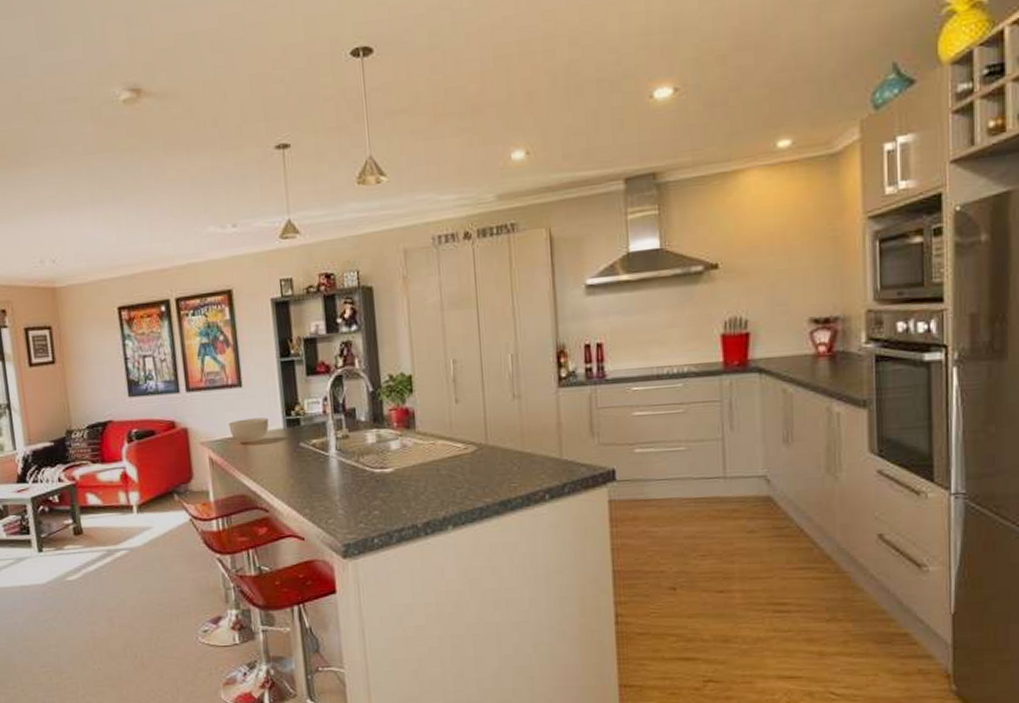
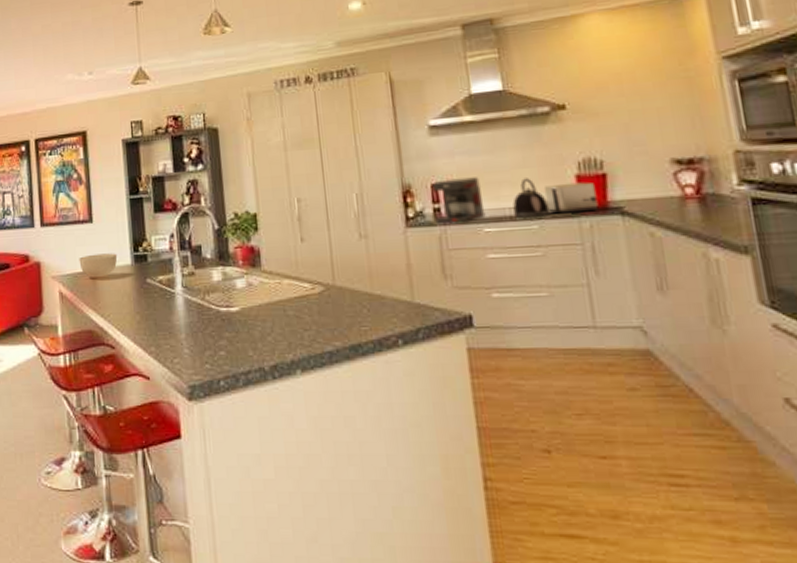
coffee maker: none [586,337,634,383] -> present [432,177,486,224]
kettle: none [660,337,695,378] -> present [512,178,551,219]
toaster: none [690,340,740,373] -> present [543,181,599,214]

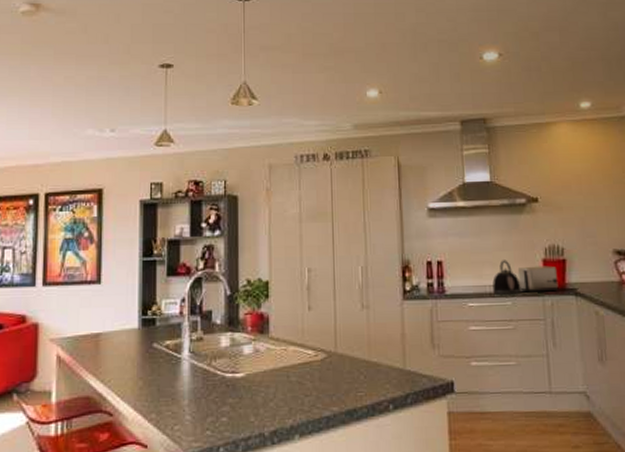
bowl: present [79,253,118,278] -> none [82,316,124,342]
coffee maker: present [432,177,486,224] -> none [428,257,470,298]

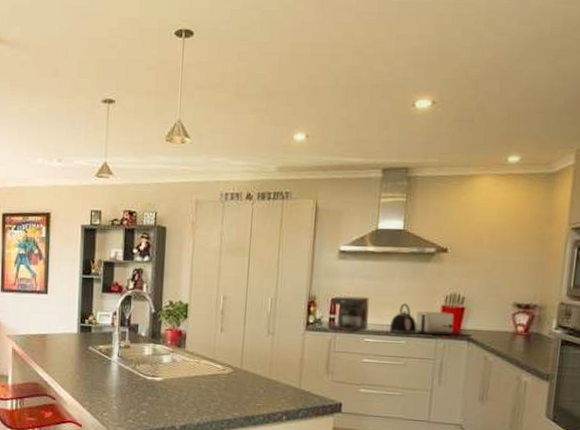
coffee maker: none [428,257,470,298] -> present [329,296,370,333]

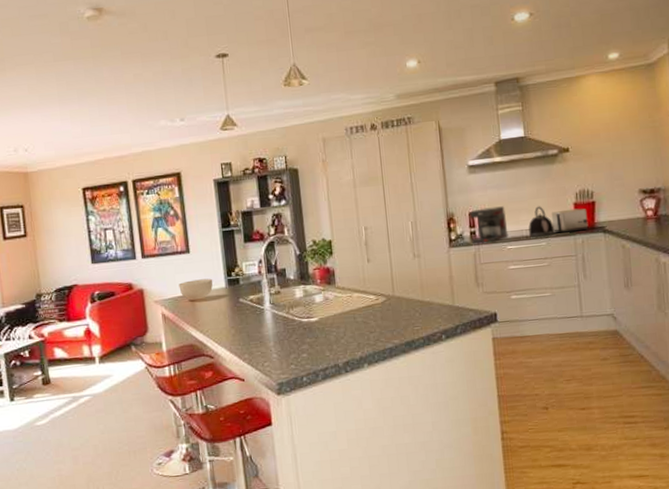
bowl: none [32,320,66,341] -> present [178,278,213,301]

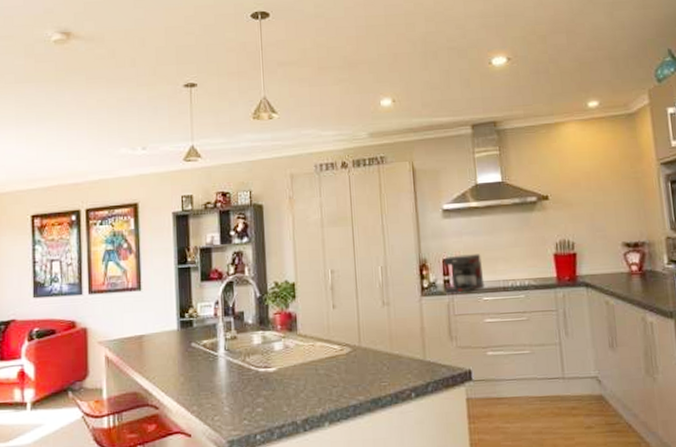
bowl: present [178,278,213,301] -> none [126,319,164,343]
kettle: present [528,206,555,238] -> none [505,255,534,290]
toaster: present [551,208,589,233] -> none [529,259,570,286]

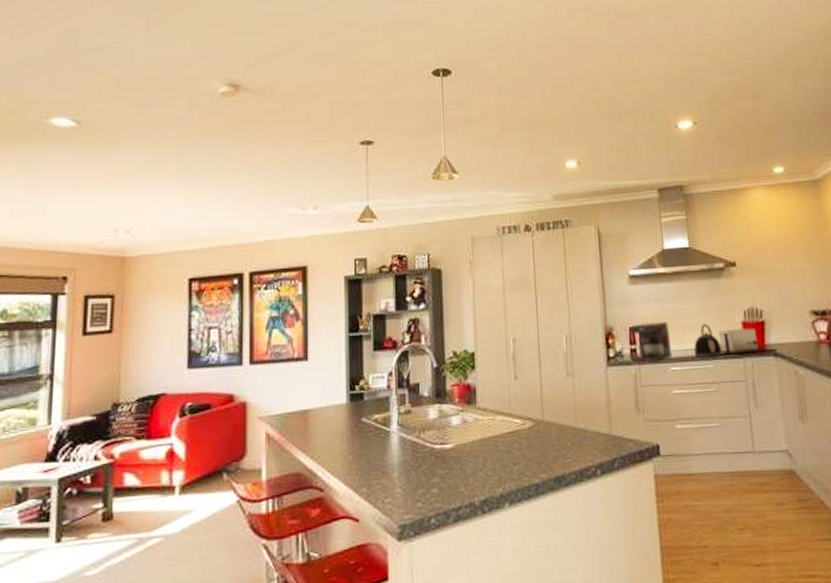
kettle: none [505,255,534,290] -> present [694,323,723,359]
toaster: none [529,259,570,286] -> present [718,327,759,355]

